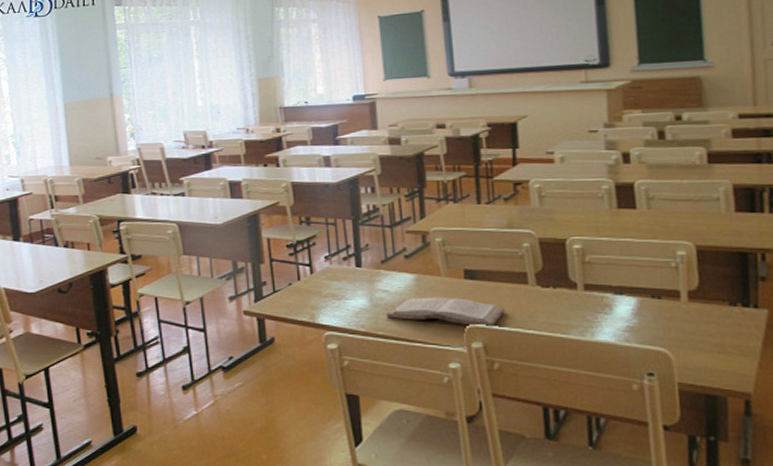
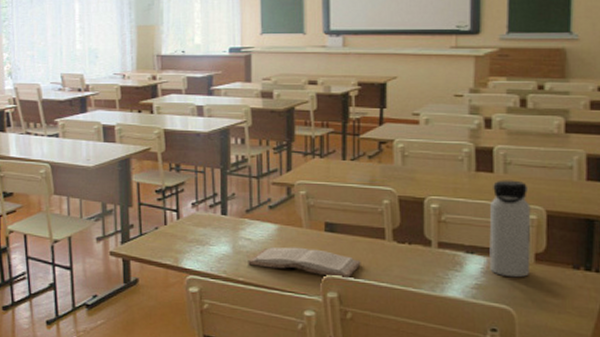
water bottle: none [636,215,684,318] -> present [489,180,531,278]

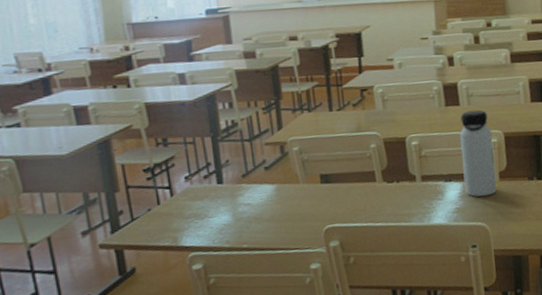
book: present [248,247,361,279] -> none [250,202,357,230]

